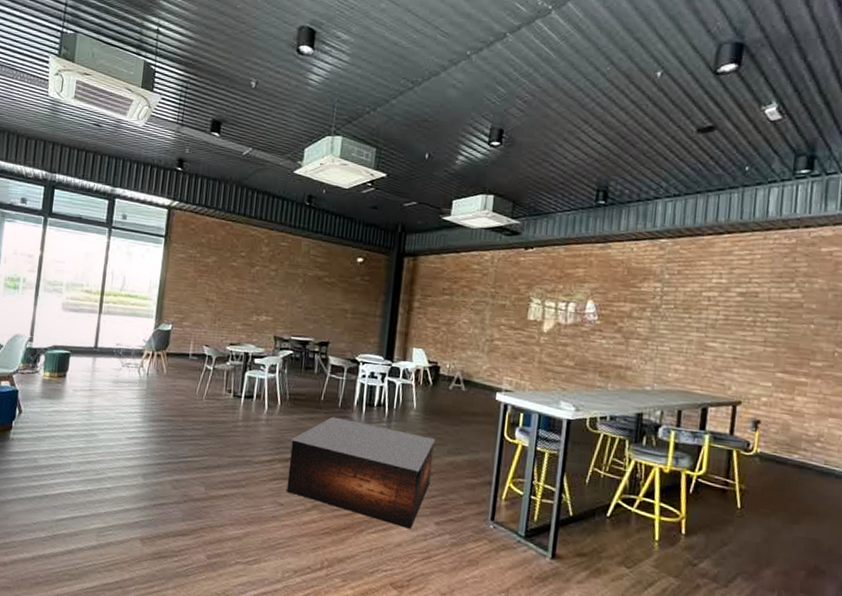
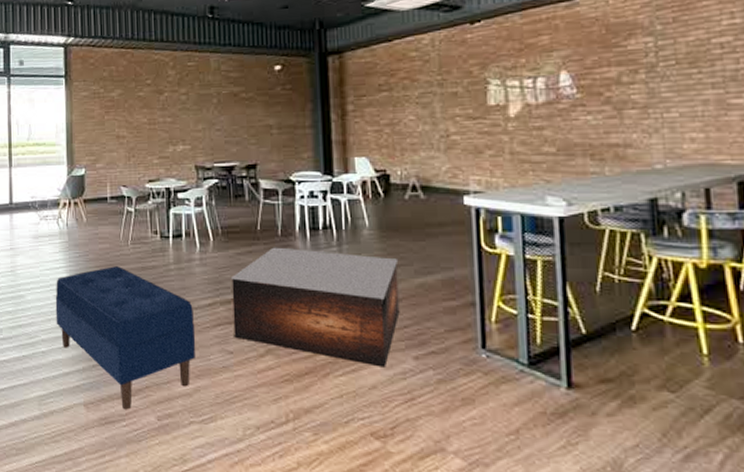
bench: none [124,417,254,547] -> present [55,266,196,410]

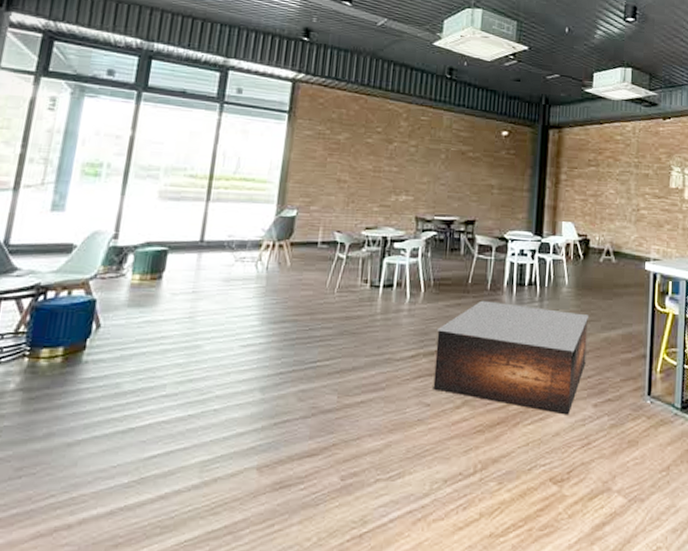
bench: present [55,266,196,410] -> none [236,315,395,471]

